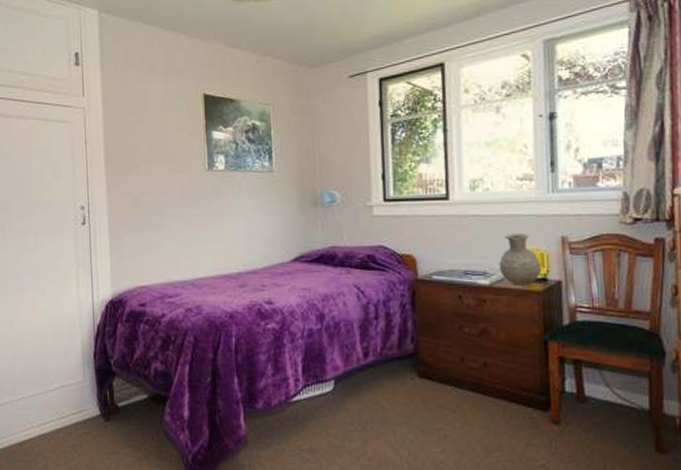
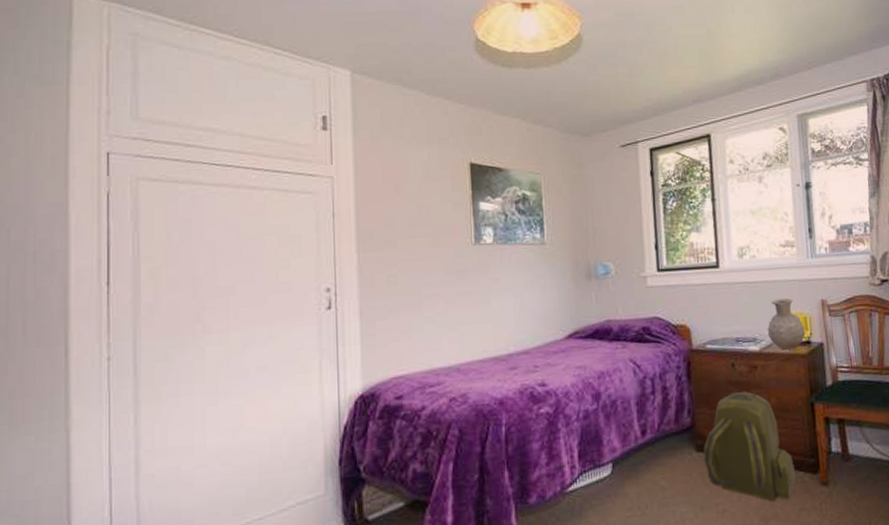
backpack: none [425,323,523,434] -> present [703,392,796,502]

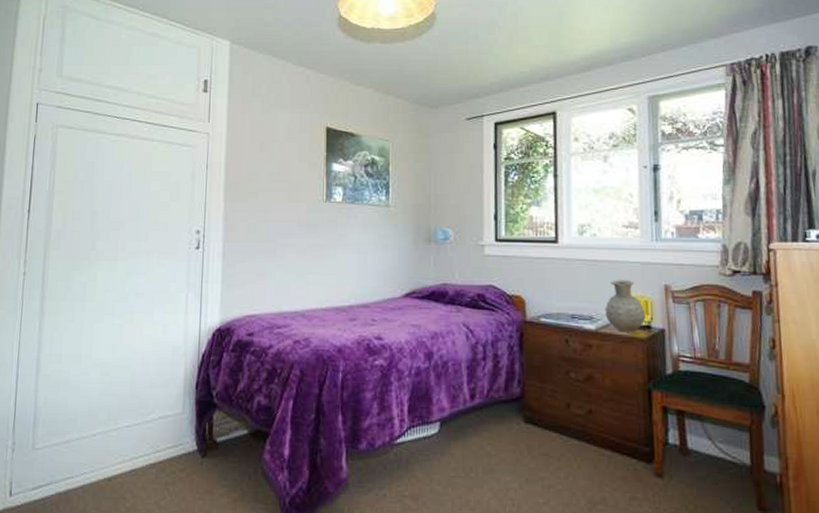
backpack: present [703,392,796,502] -> none [531,368,627,486]

